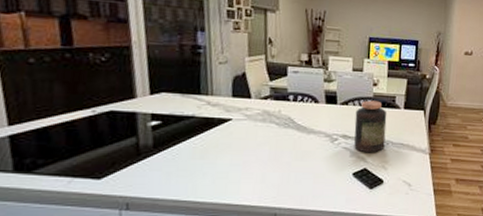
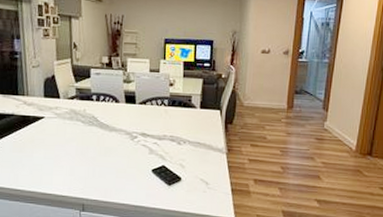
jar: present [354,100,387,153] -> none [152,100,184,151]

